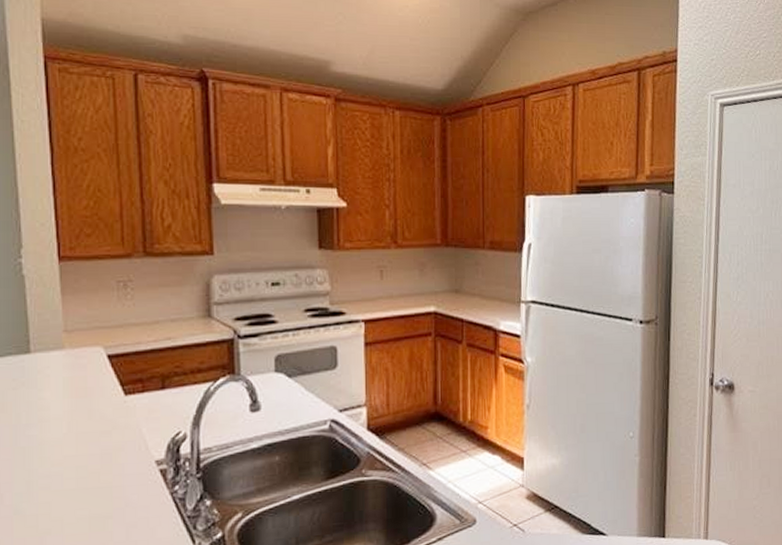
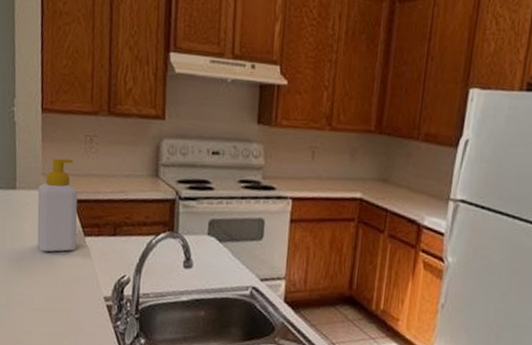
soap bottle: none [61,310,115,421] -> present [37,158,78,252]

